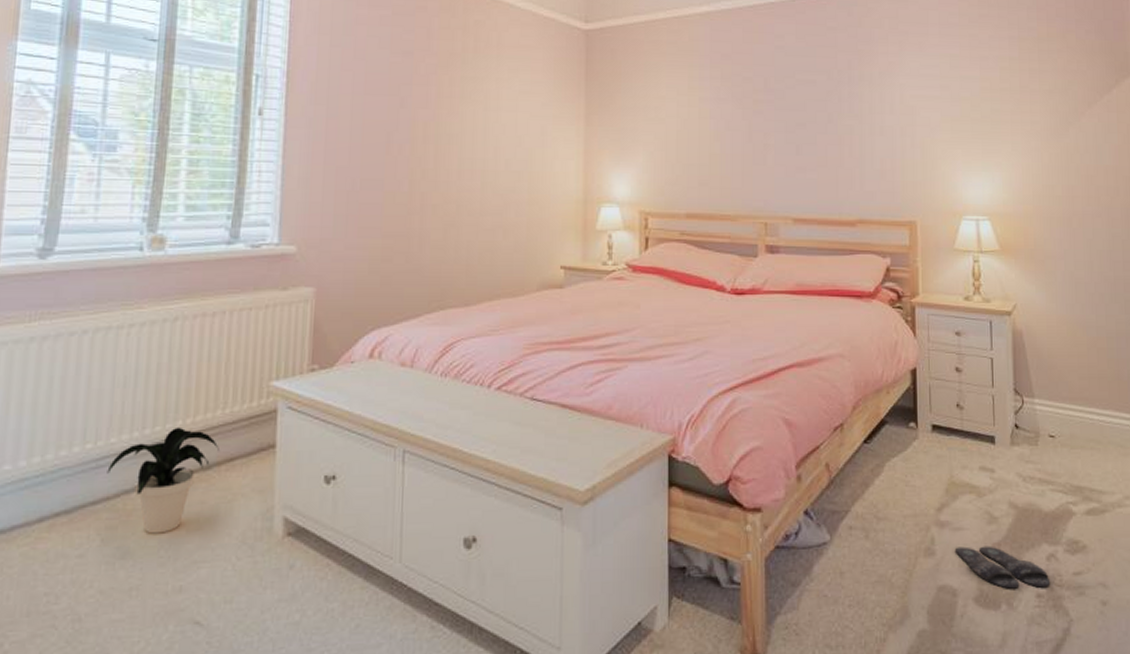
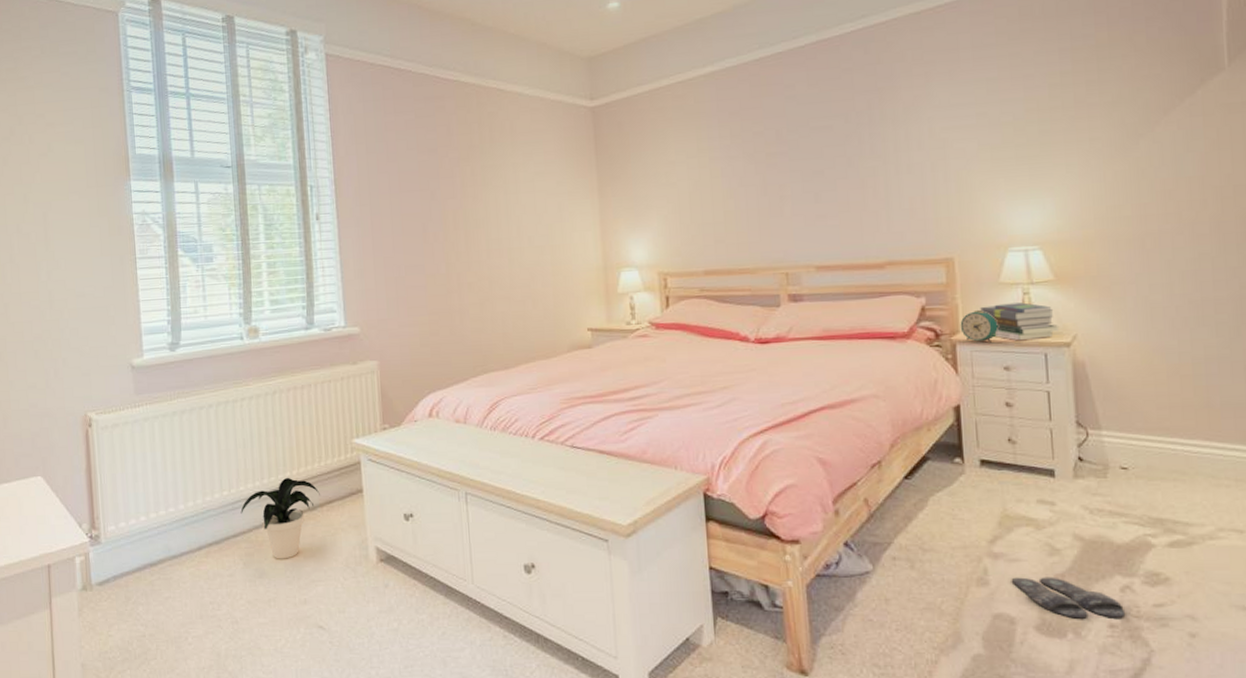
alarm clock: none [919,274,952,307] -> present [960,309,998,343]
books: none [937,270,1003,307] -> present [980,302,1060,341]

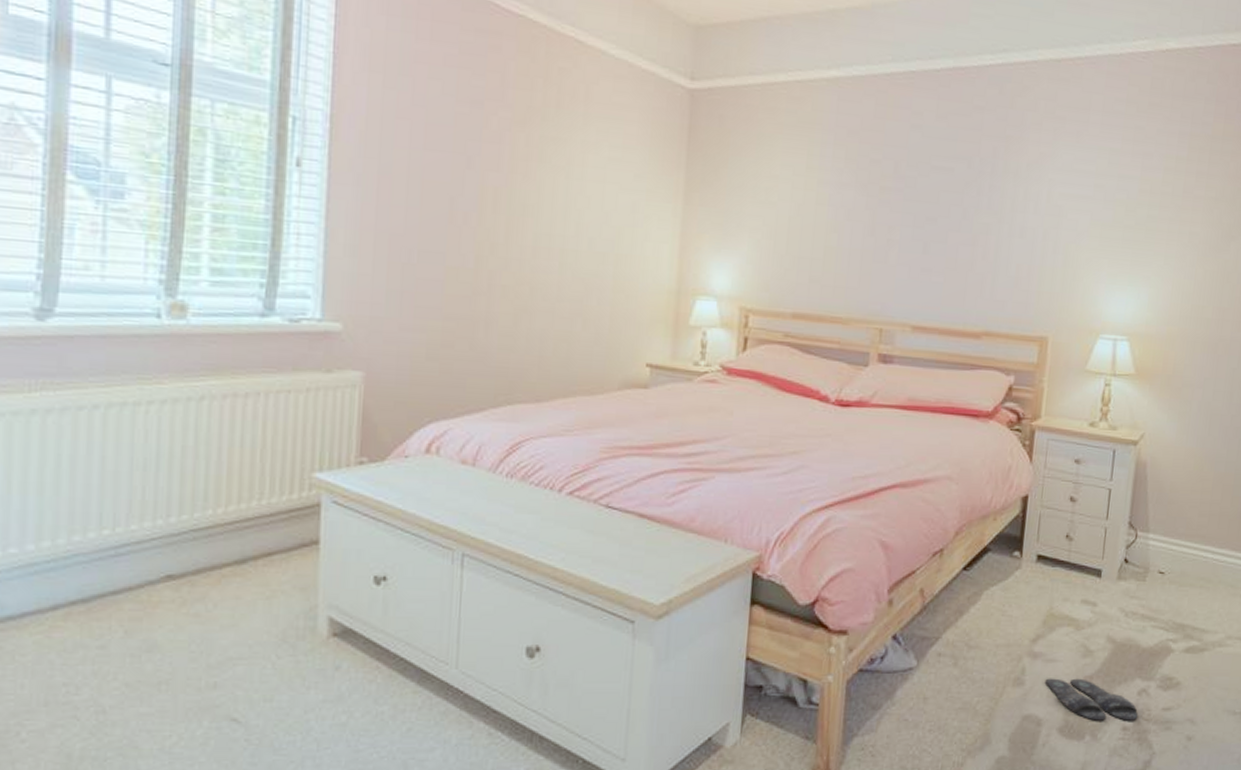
potted plant: present [240,477,320,559] -> none [128,516,255,628]
alarm clock: present [960,309,998,343] -> none [1042,396,1077,432]
books: present [980,302,1060,341] -> none [1063,392,1131,434]

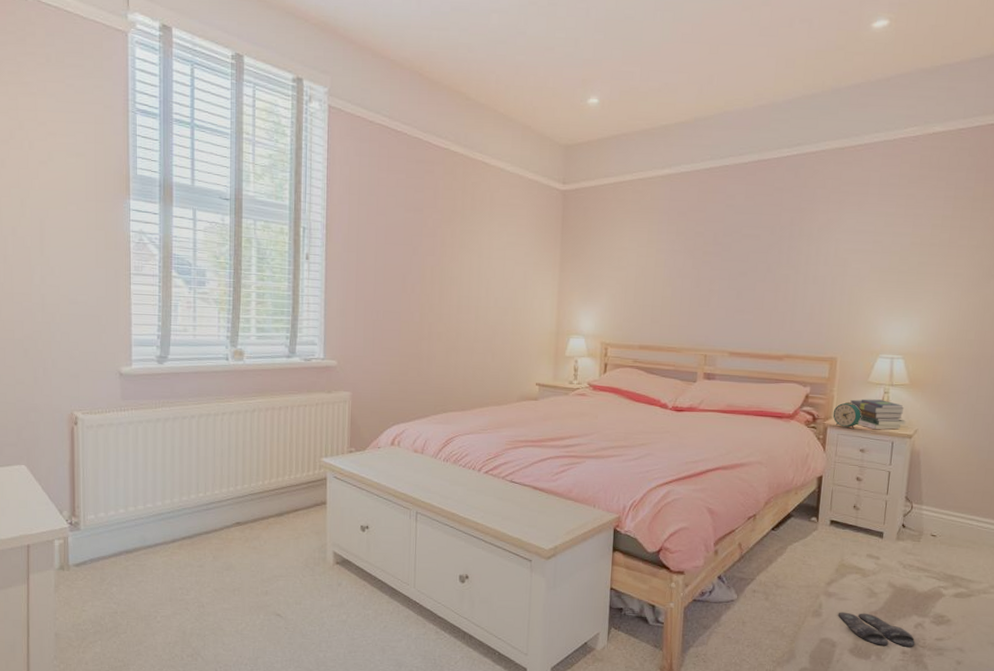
alarm clock: none [1042,396,1077,432] -> present [832,401,862,429]
books: none [1063,392,1131,434] -> present [850,399,907,430]

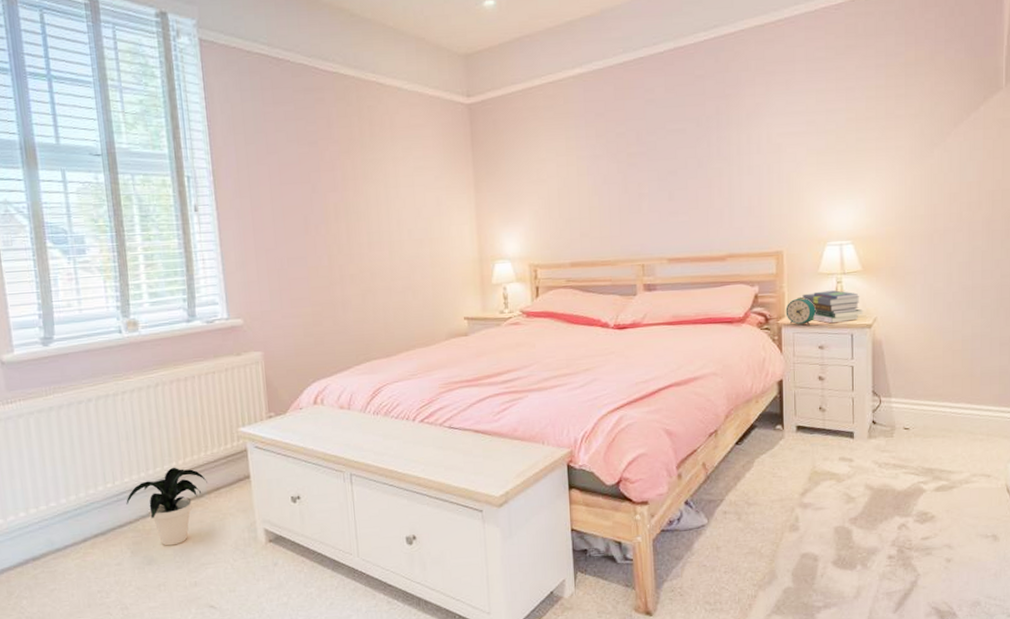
potted plant: none [214,485,288,556] -> present [126,467,207,546]
slippers: present [838,612,915,647] -> none [816,520,901,553]

